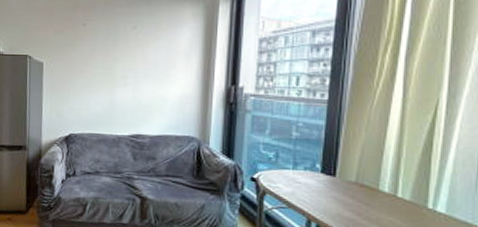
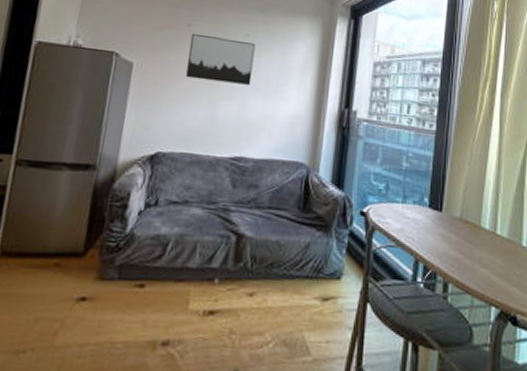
wall art: none [86,31,143,72] -> present [186,33,256,85]

